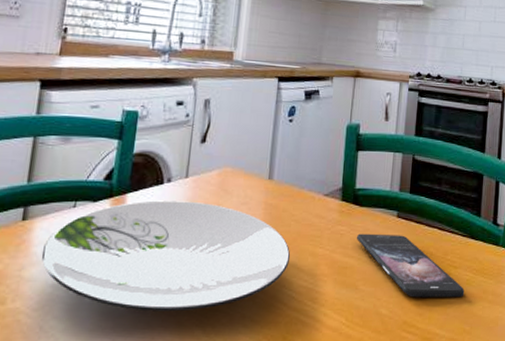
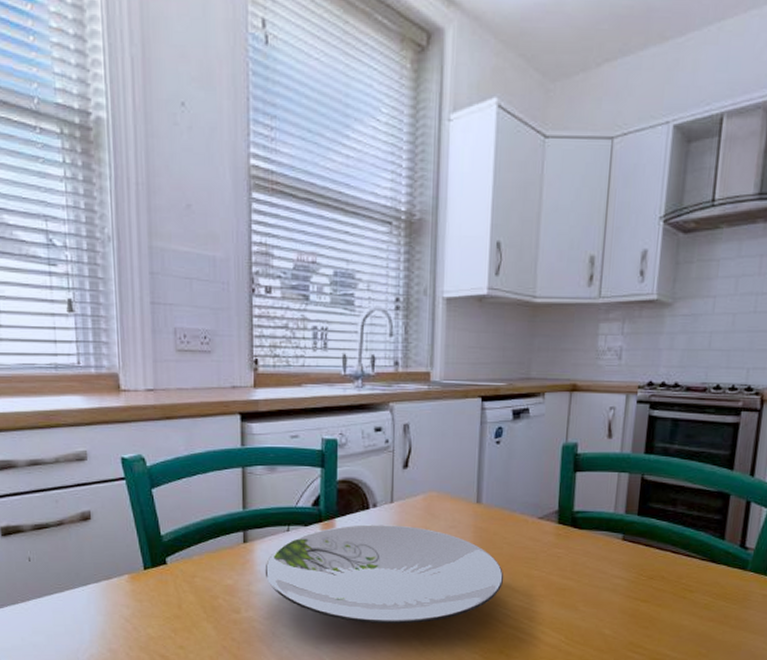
smartphone: present [356,233,465,298] -> none [575,556,702,622]

